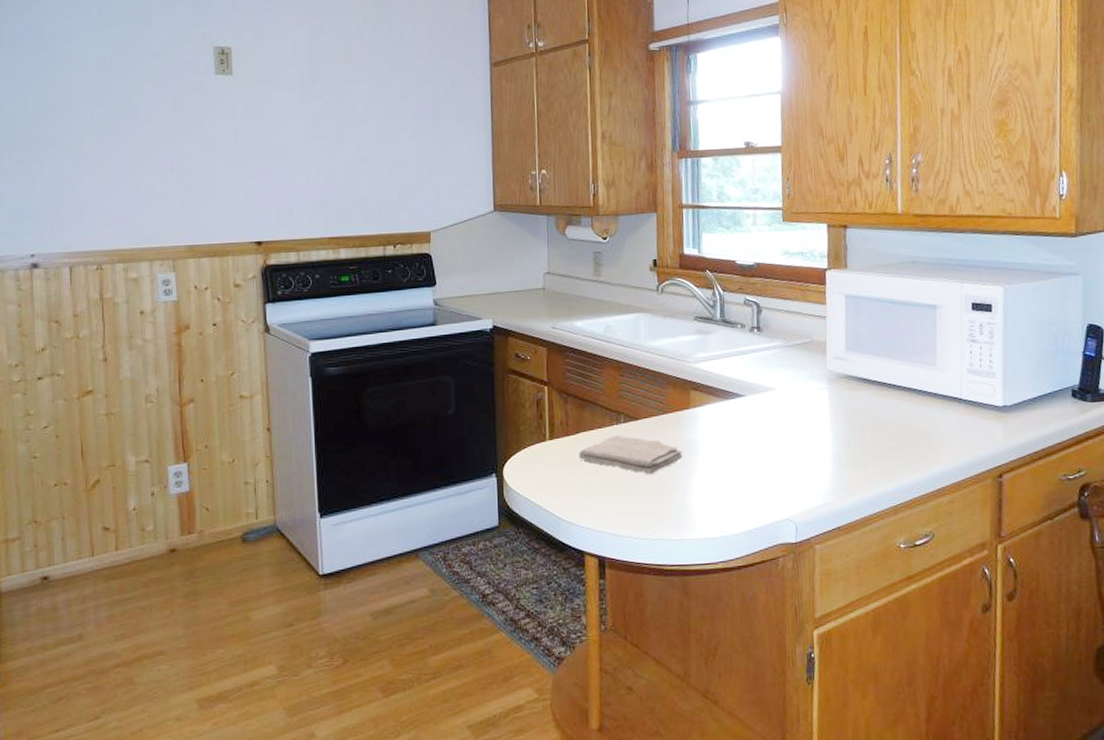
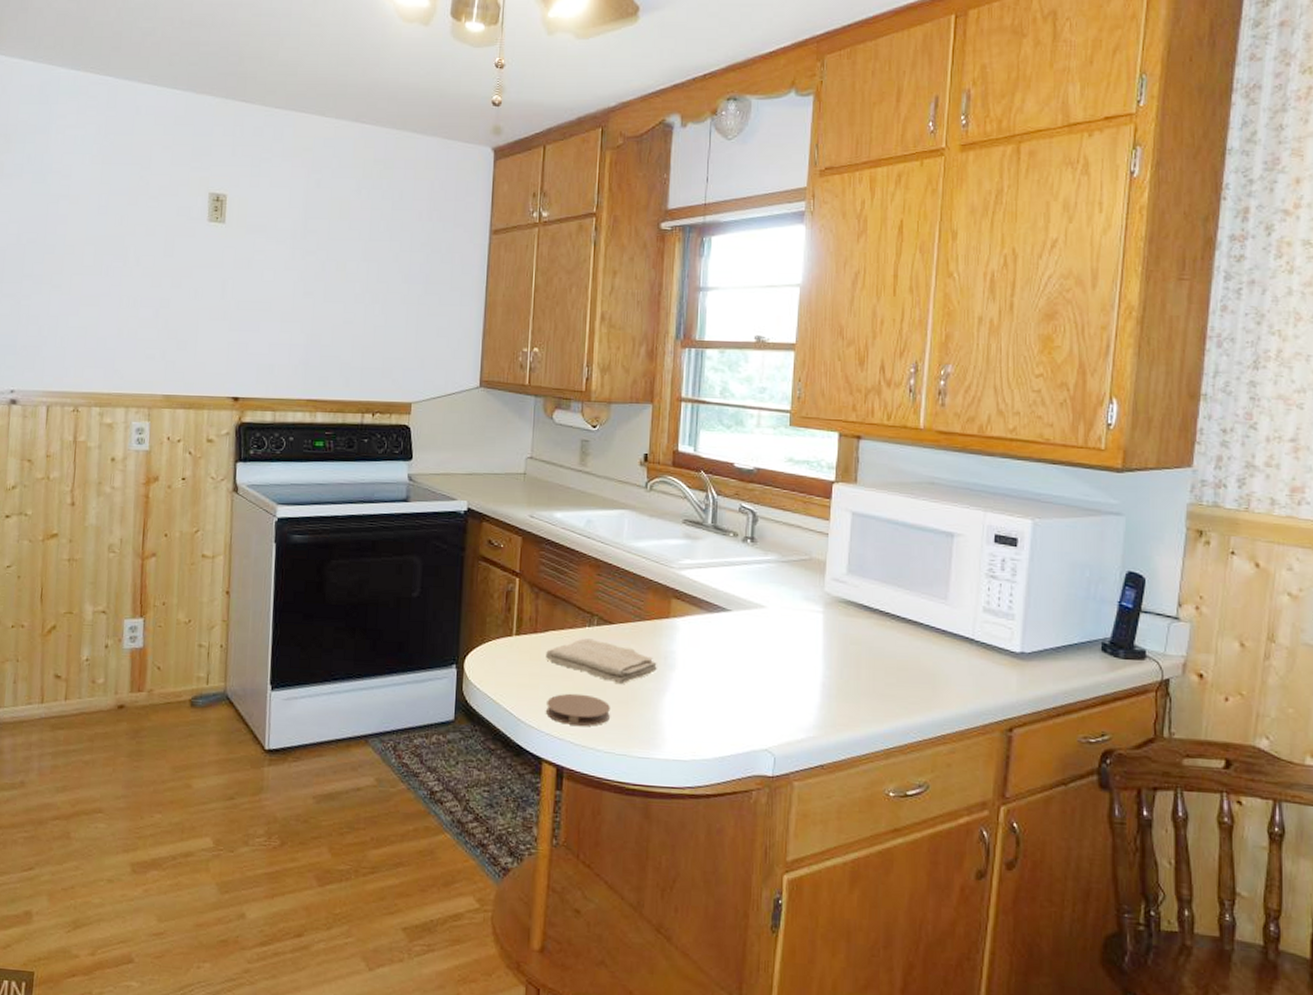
coaster: none [584,487,643,518] -> present [546,693,610,726]

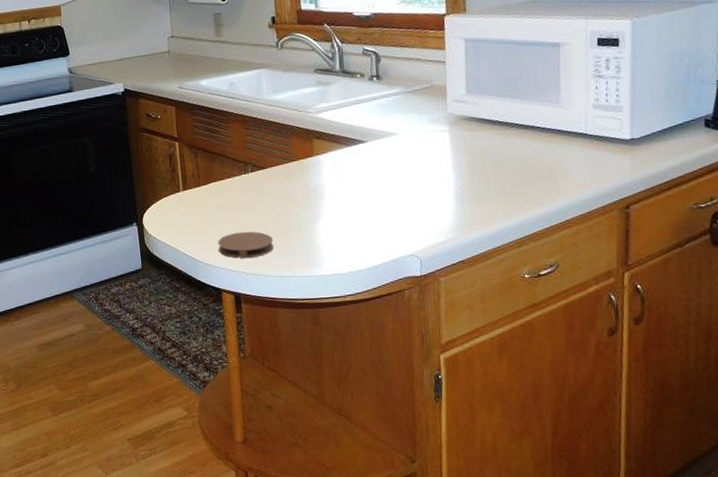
washcloth: present [546,638,657,684] -> none [211,184,309,218]

